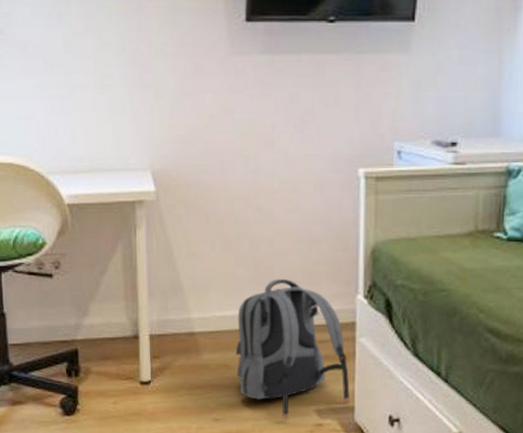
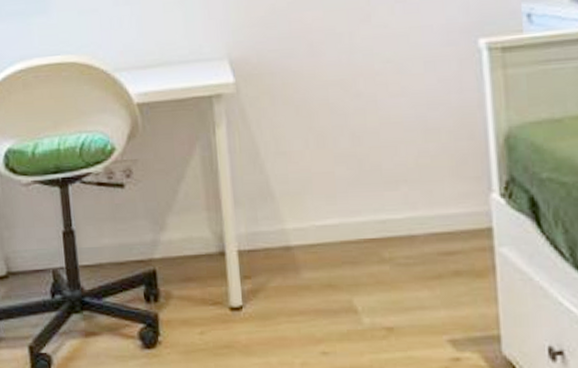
backpack: present [235,278,350,421] -> none [342,177,494,354]

